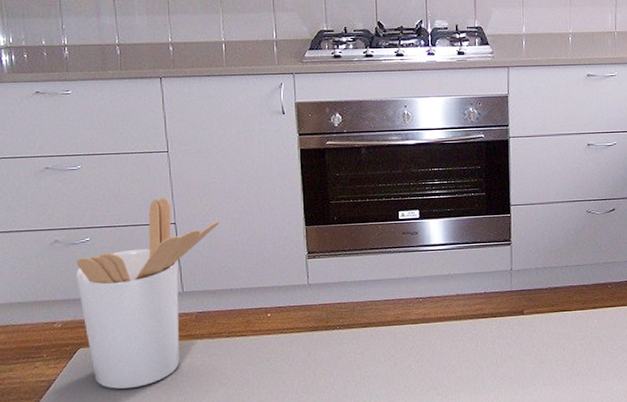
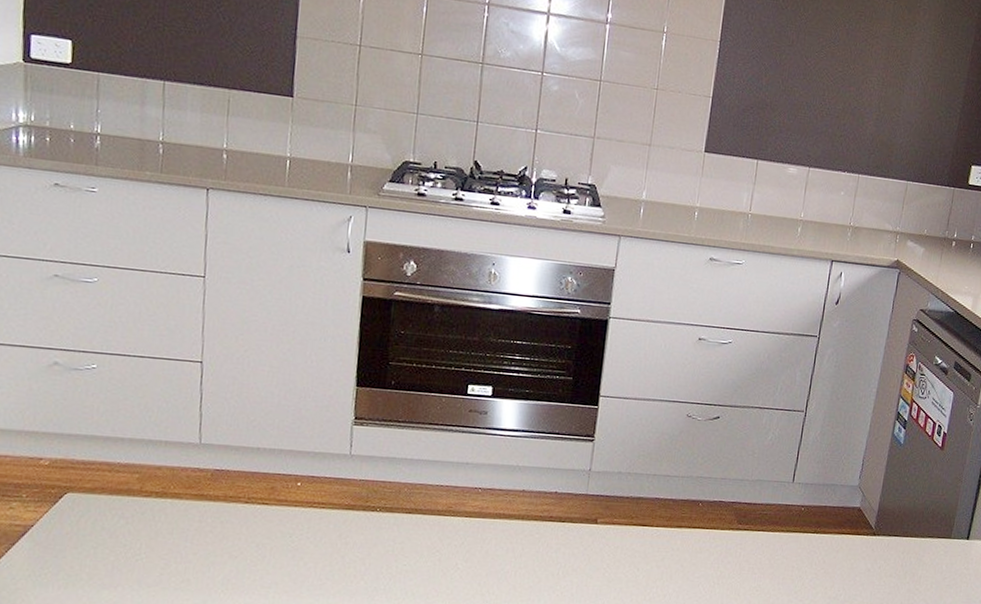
utensil holder: present [76,197,219,389] -> none [74,329,255,548]

